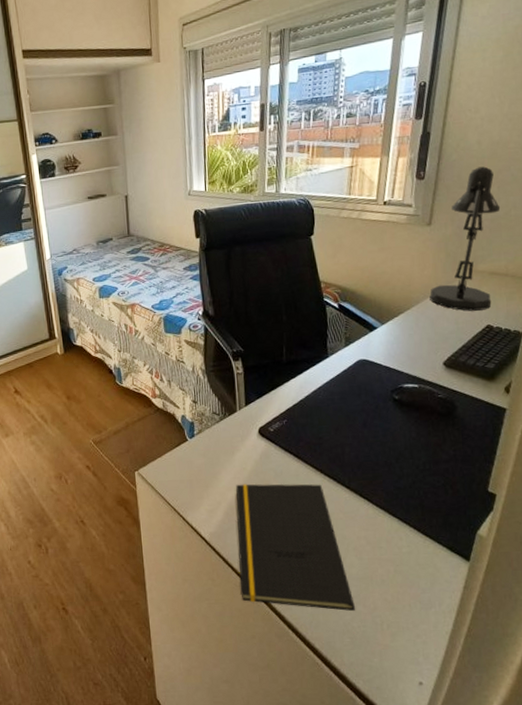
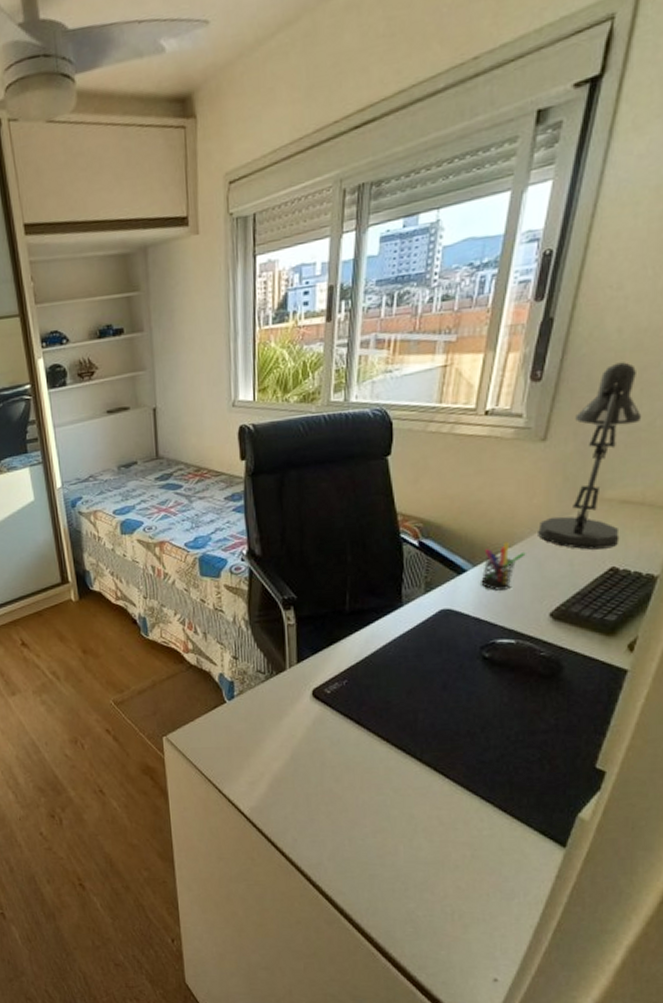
notepad: present [236,484,355,612] -> none [282,753,421,899]
pen holder: none [388,304,422,344] -> present [481,542,526,591]

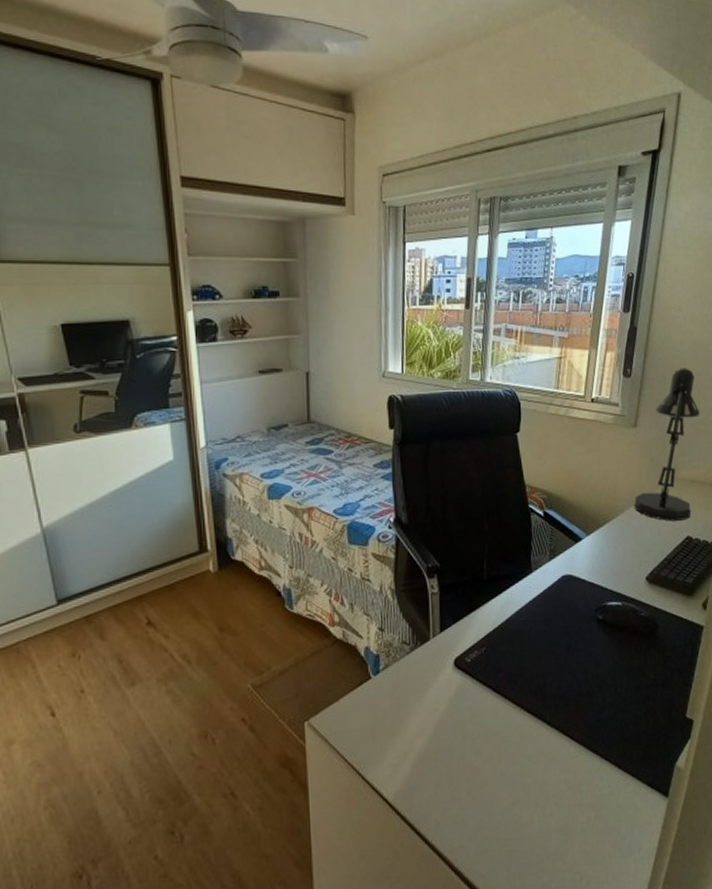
pen holder: present [481,542,526,591] -> none [593,513,626,557]

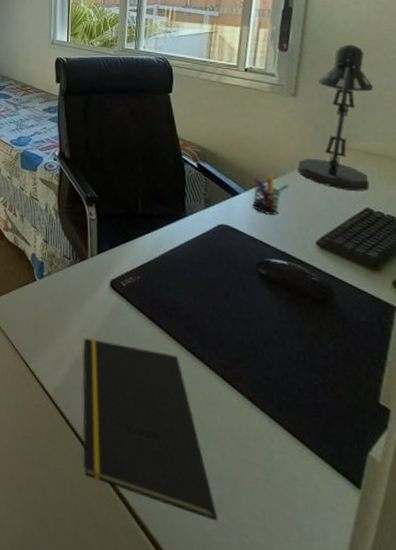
notepad: none [426,722,554,875] -> present [83,337,217,522]
pen holder: none [593,513,626,557] -> present [252,173,289,215]

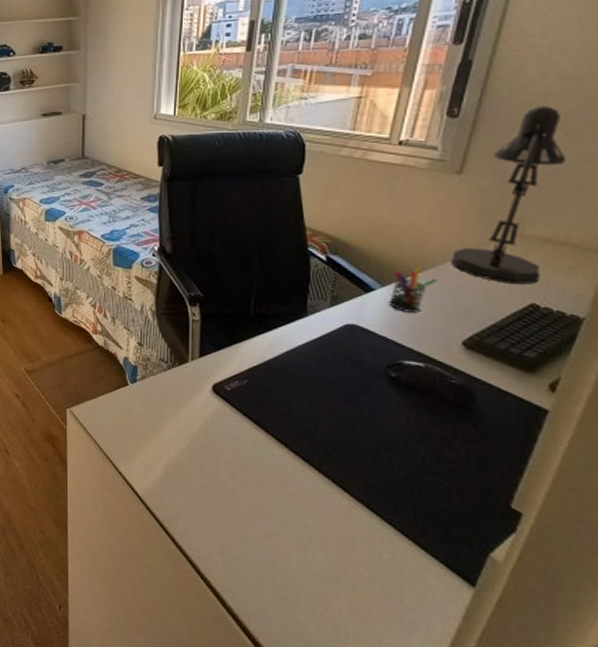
notepad: present [83,337,217,522] -> none [174,442,313,613]

